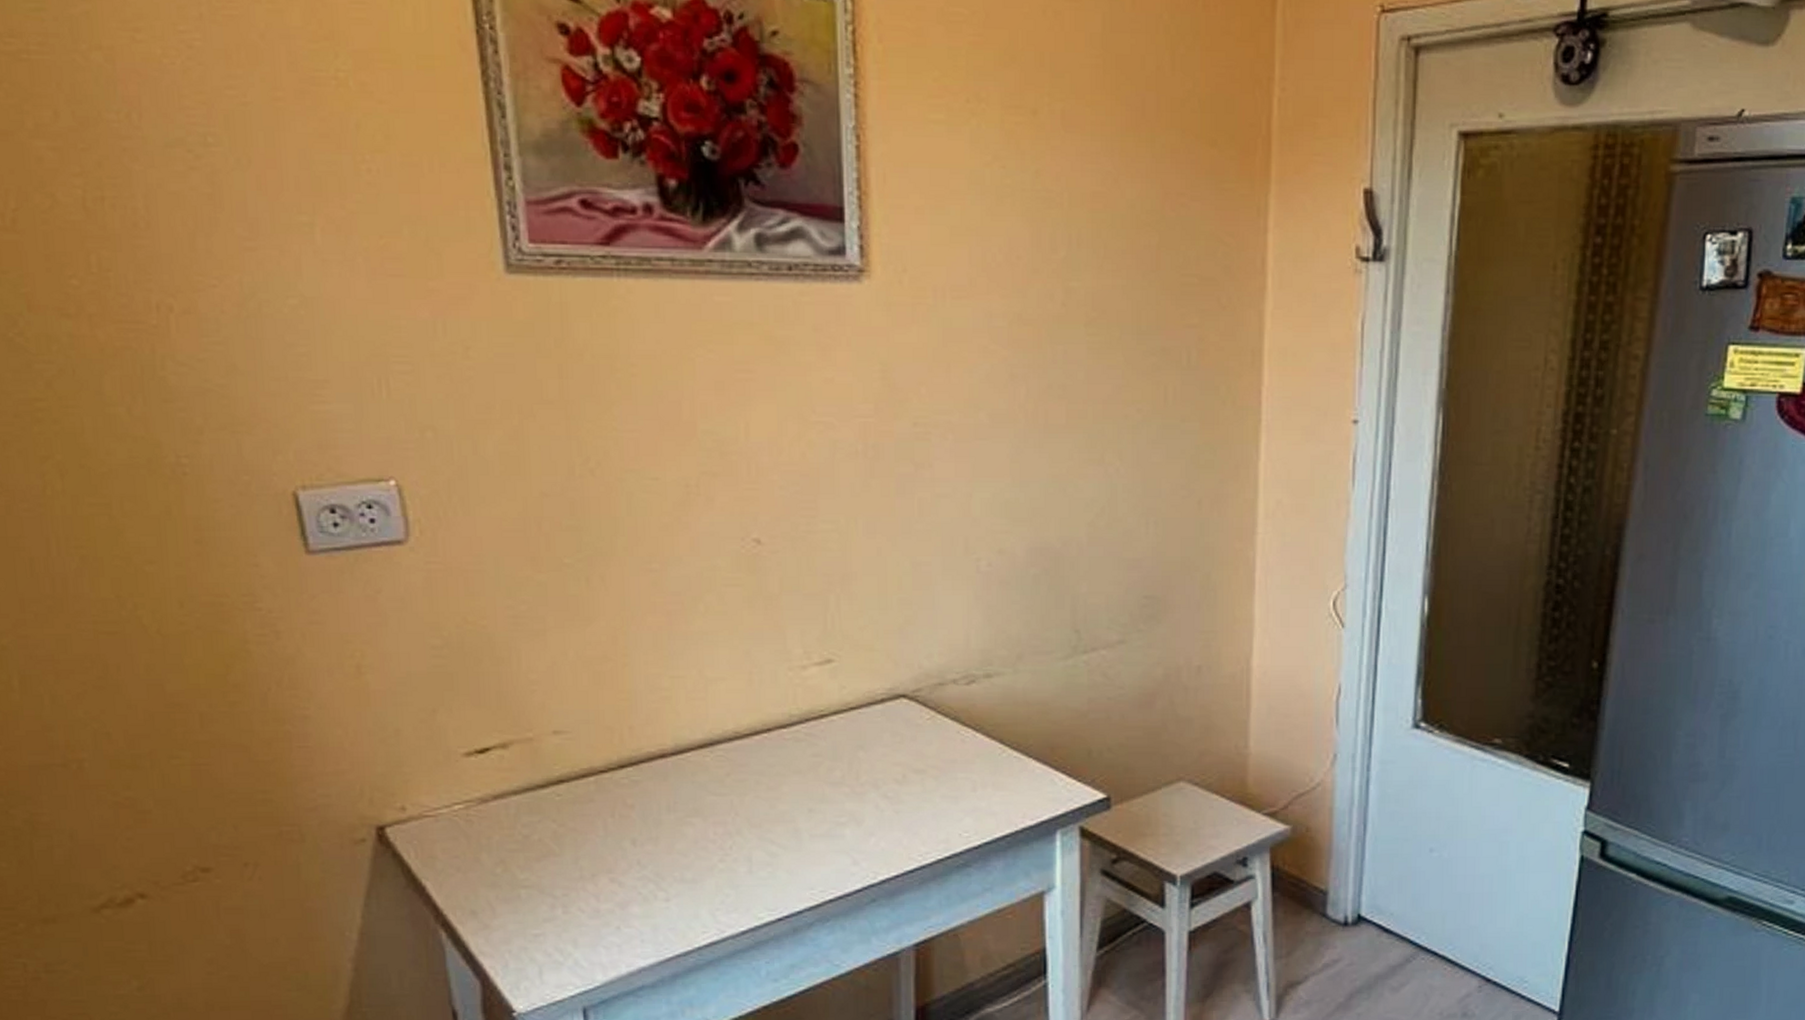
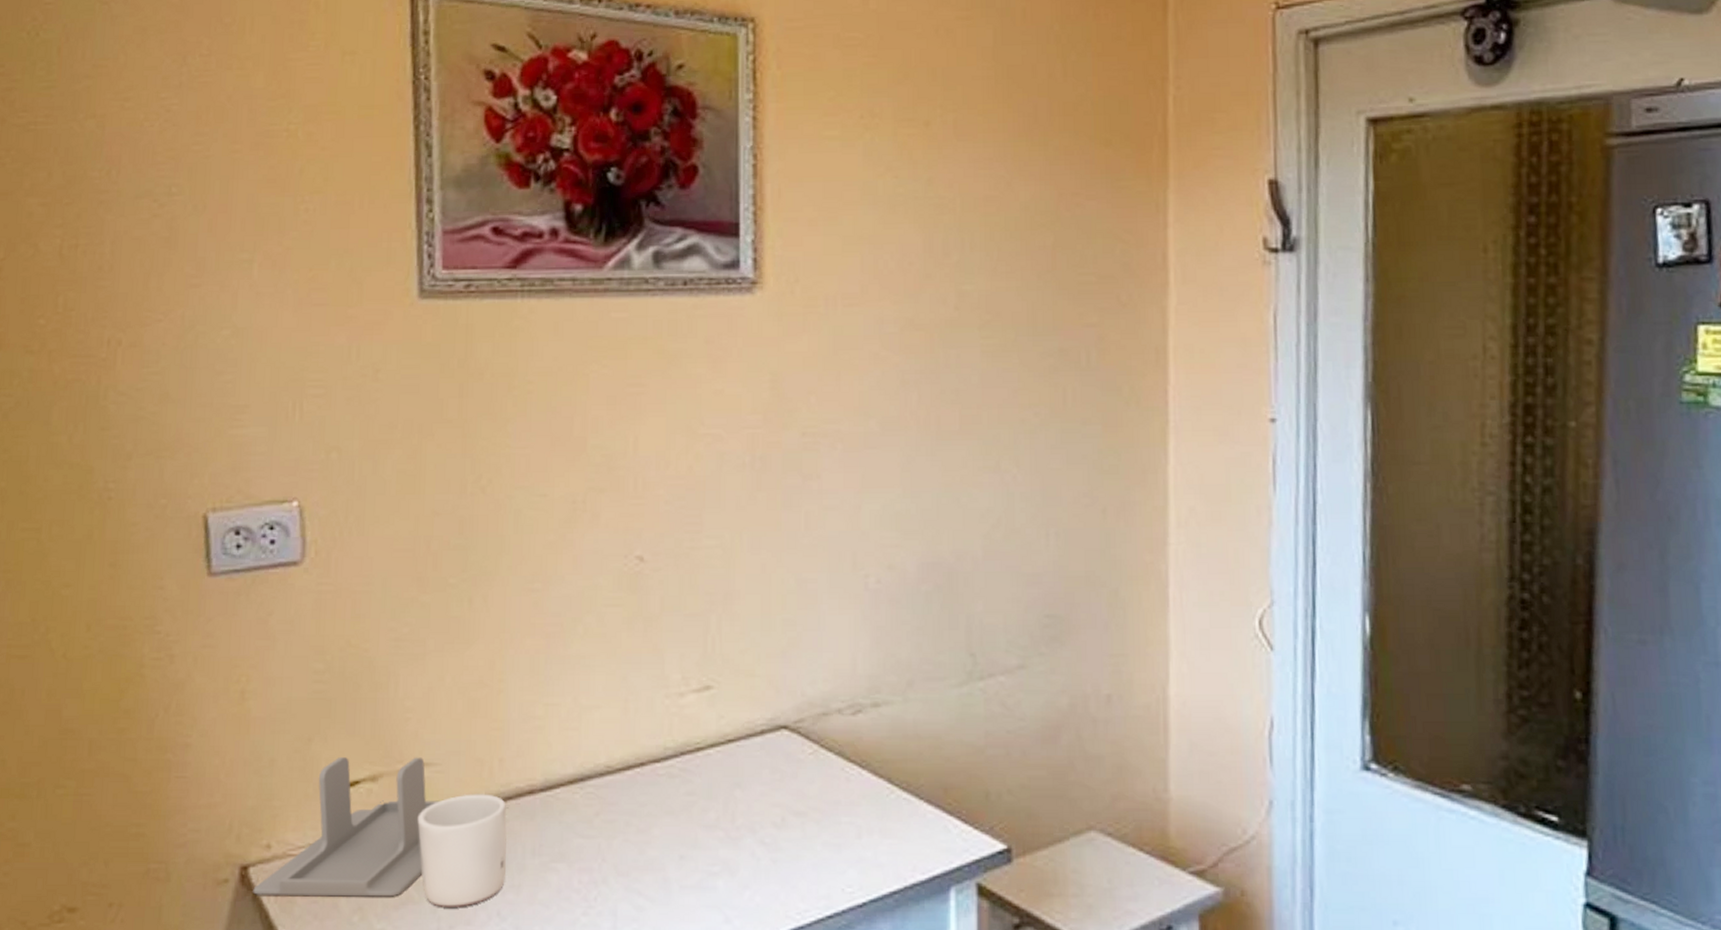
napkin holder: none [392,726,573,852] -> present [253,757,440,897]
mug: none [552,758,644,858] -> present [417,794,507,907]

